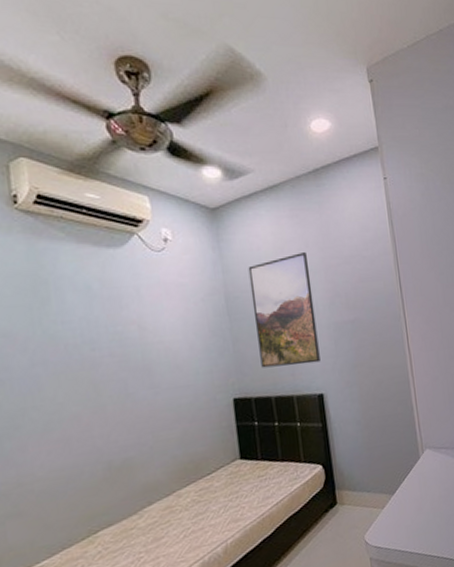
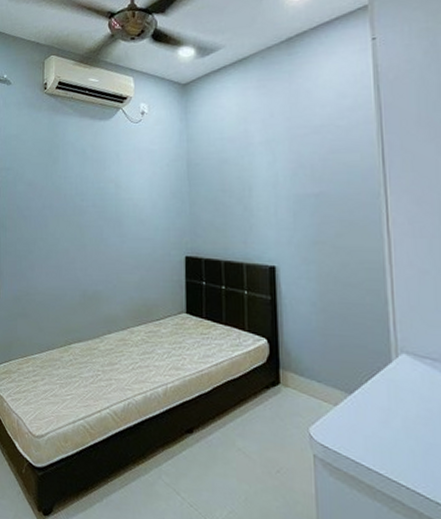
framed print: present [248,251,321,368] -> none [210,121,276,234]

